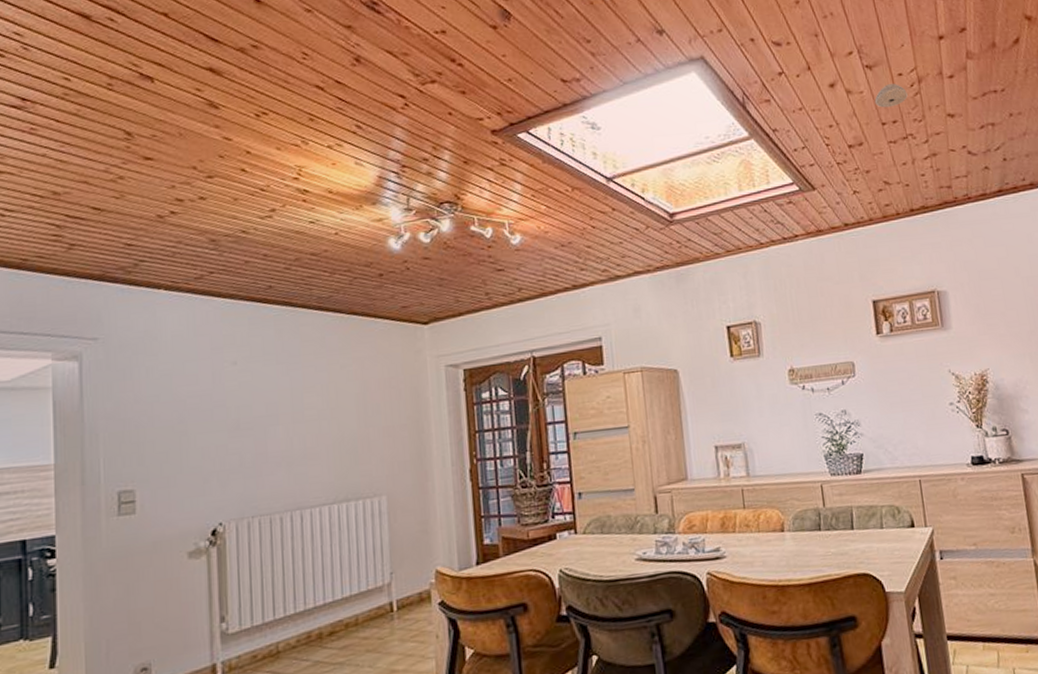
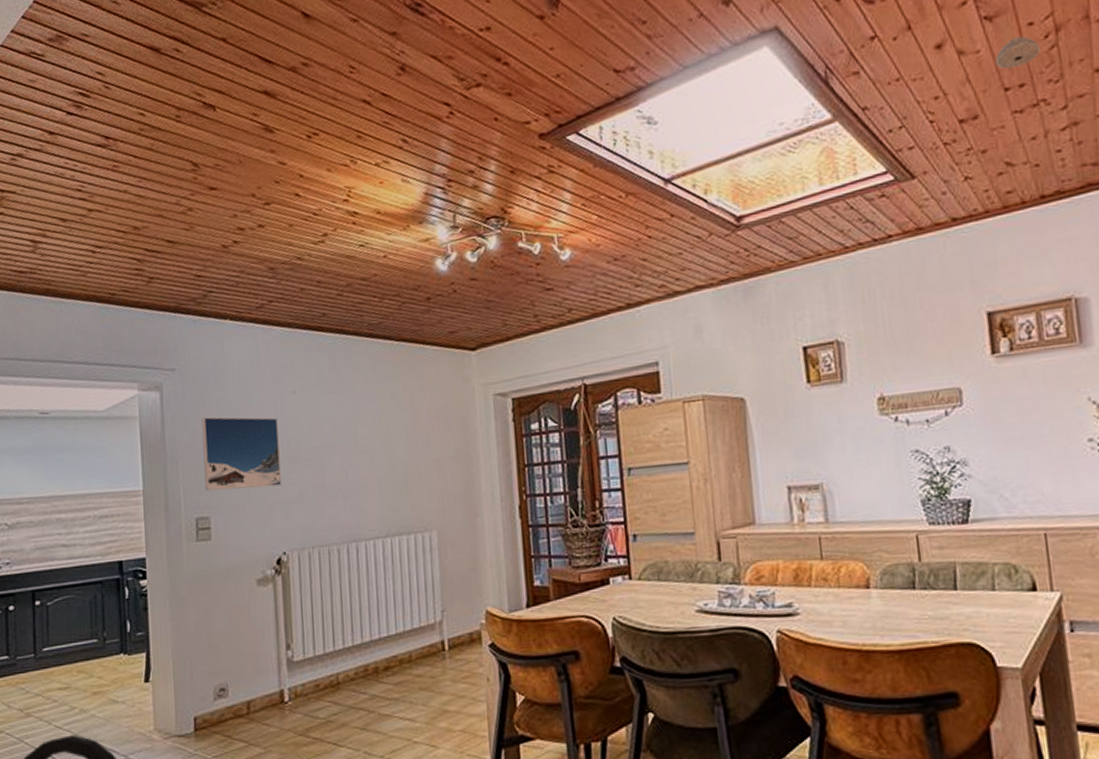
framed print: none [128,387,219,463] -> present [201,416,281,491]

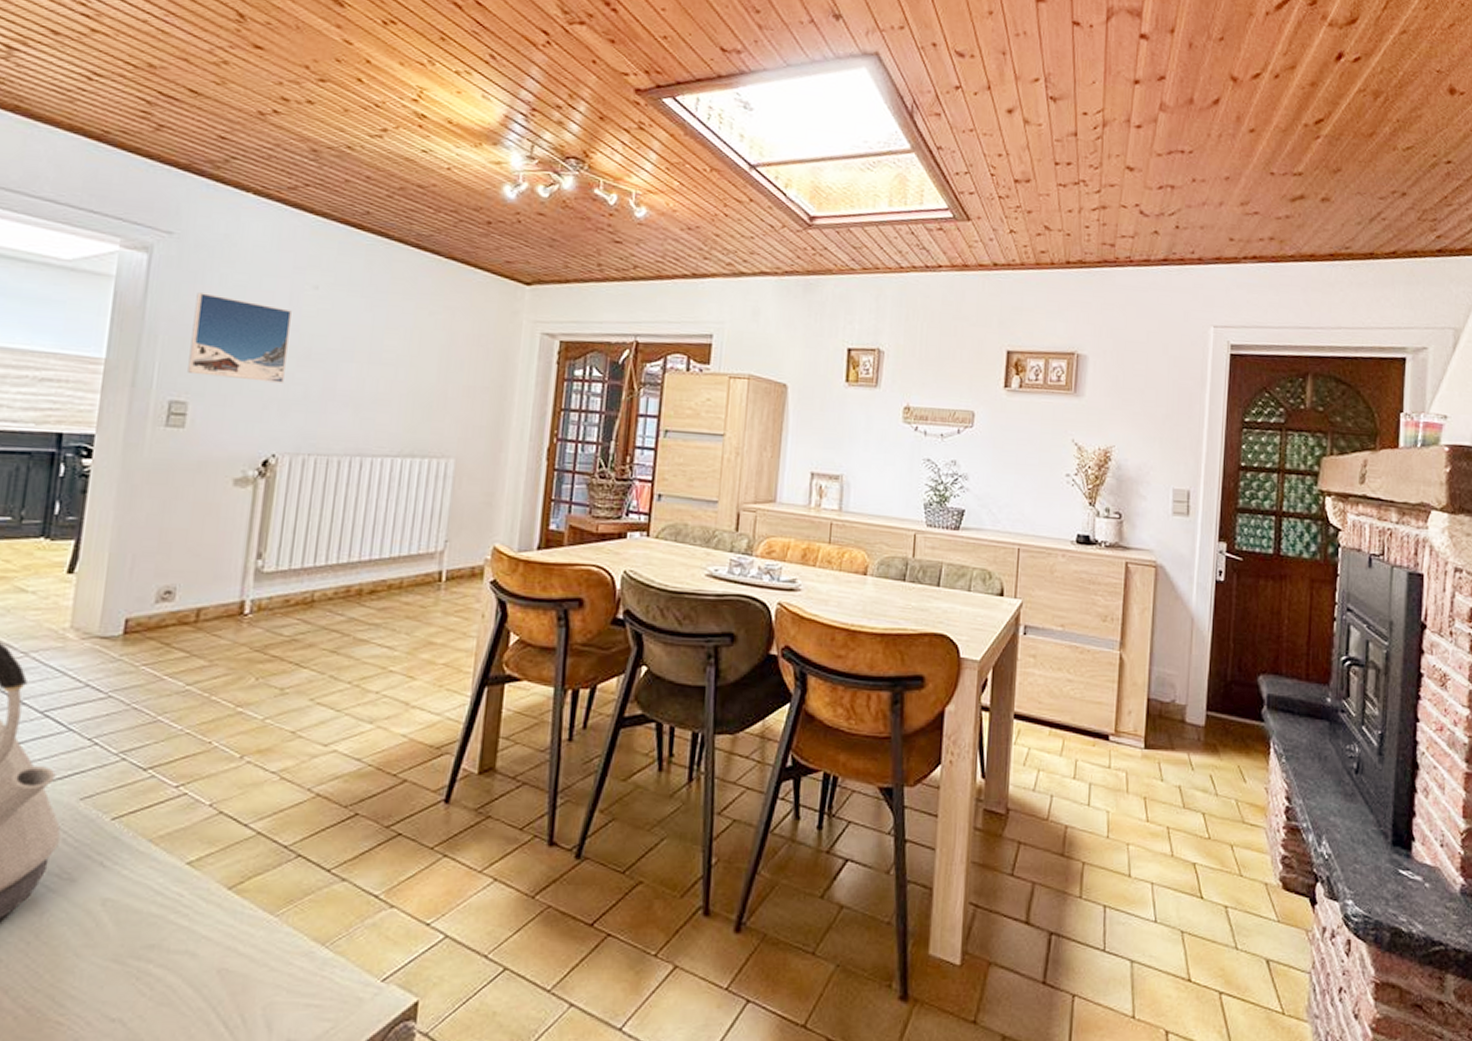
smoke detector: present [994,35,1040,69] -> none [1052,121,1089,148]

